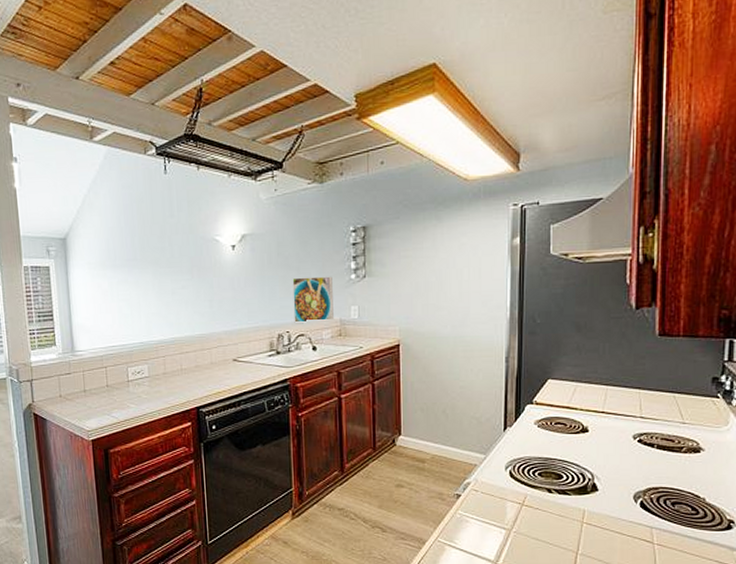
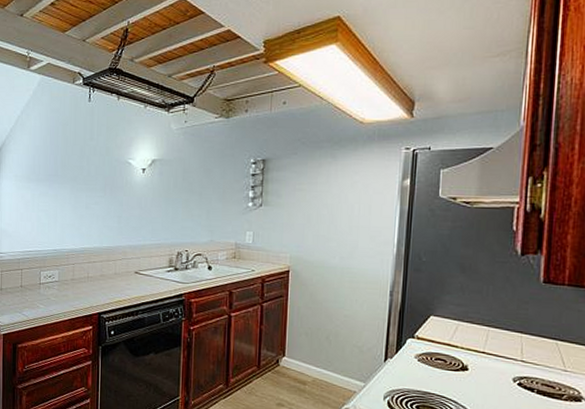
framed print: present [292,276,334,324] -> none [193,201,231,245]

